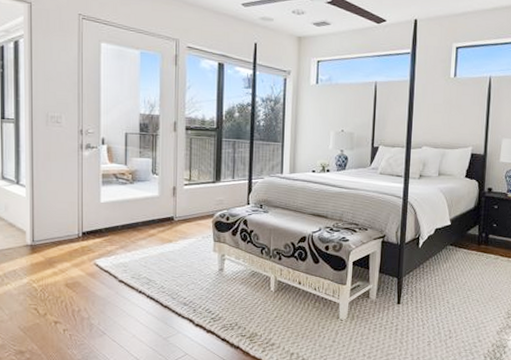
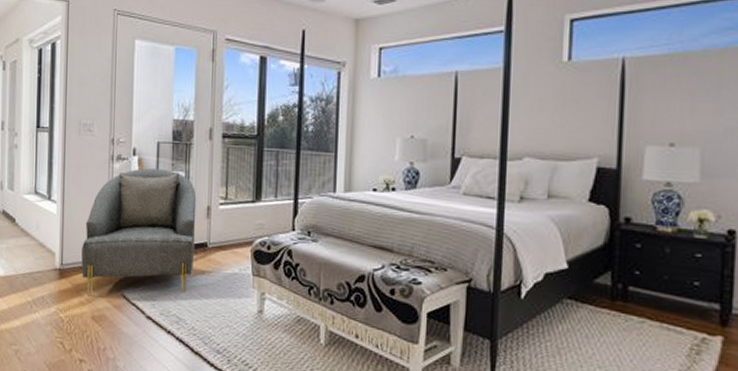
armchair: none [53,155,163,267] -> present [81,168,197,297]

